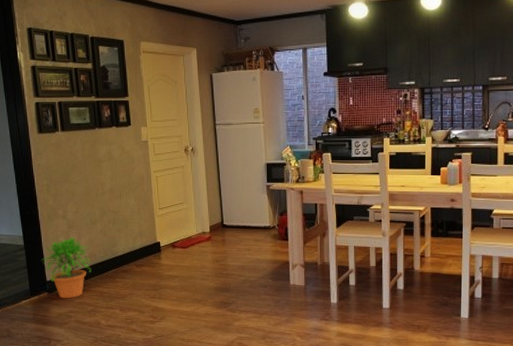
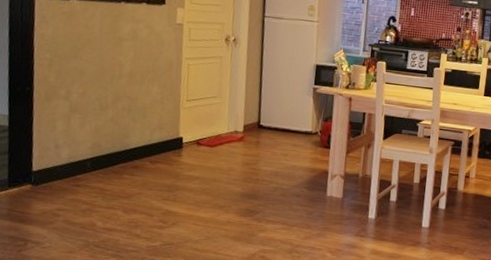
potted plant: present [41,237,92,299] -> none [29,122,95,194]

